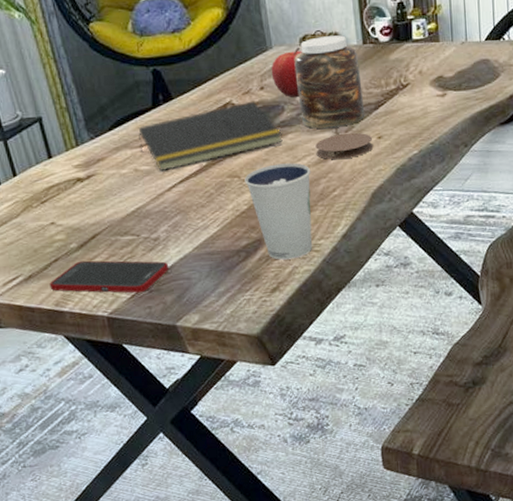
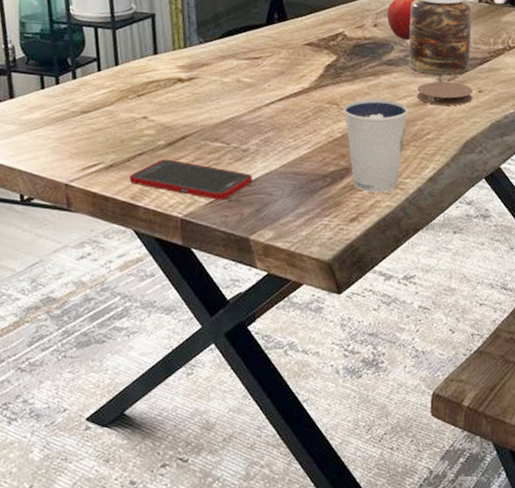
notepad: present [138,101,283,172] -> none [246,35,387,87]

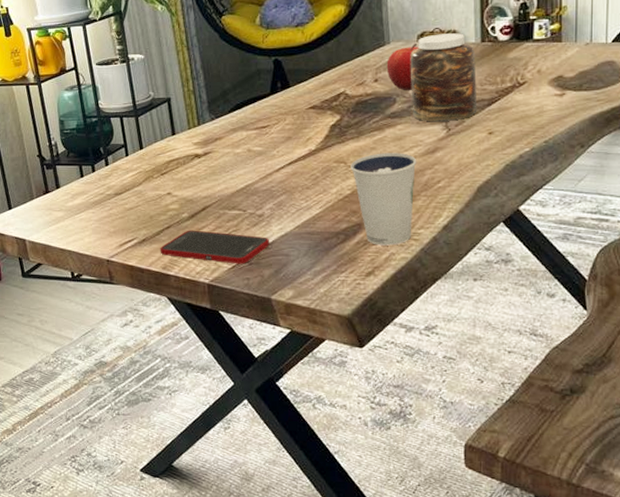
coaster: present [416,81,474,106] -> none [424,127,483,153]

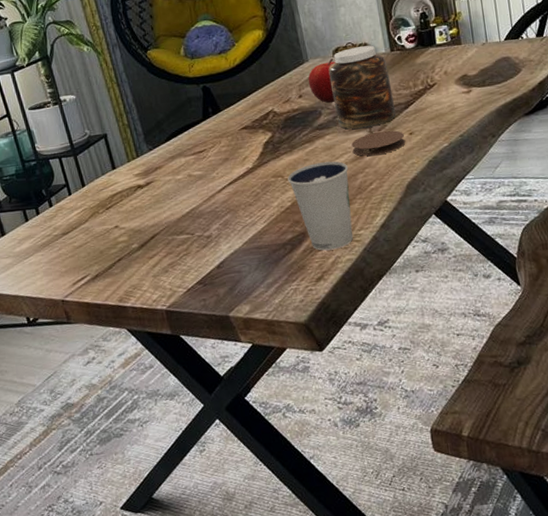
cell phone: present [160,230,270,264] -> none [114,257,221,288]
coaster: none [424,127,483,153] -> present [351,130,406,156]

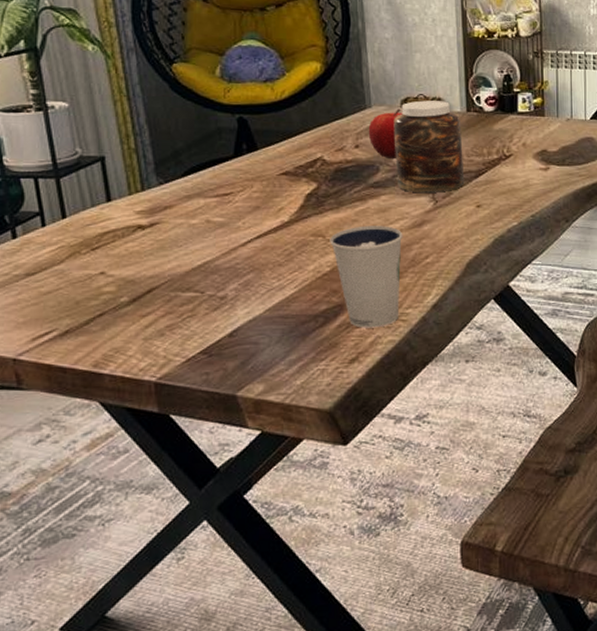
coaster: present [351,130,406,156] -> none [410,199,472,226]

